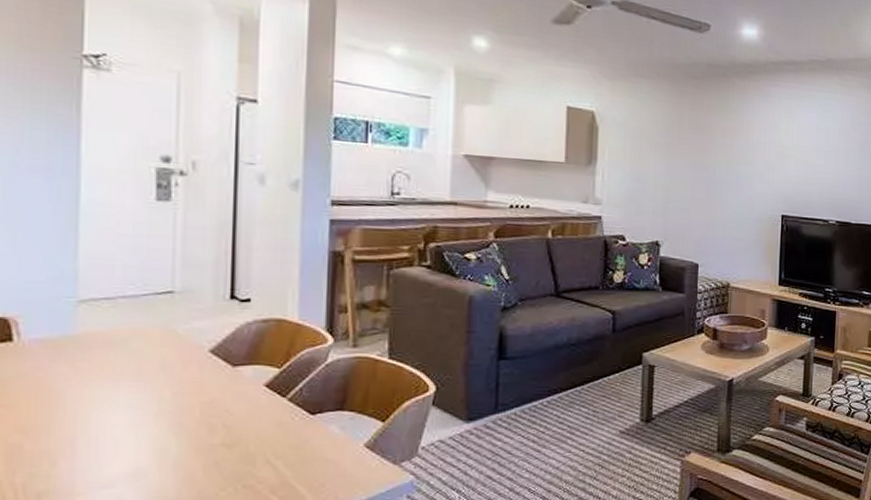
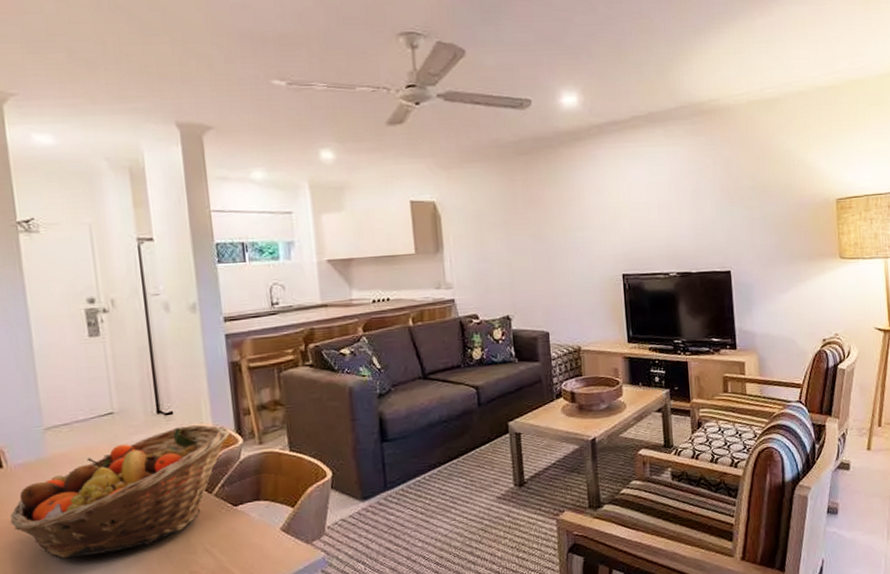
fruit basket: none [12,317,319,458] -> present [10,425,230,559]

